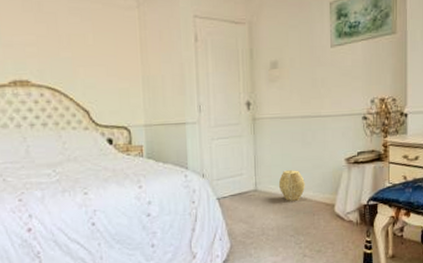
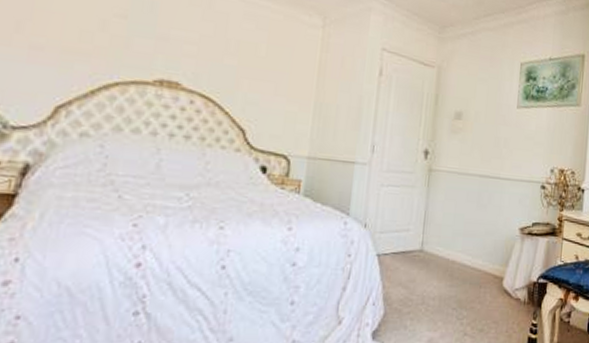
woven basket: present [278,170,305,201] -> none [446,232,475,268]

